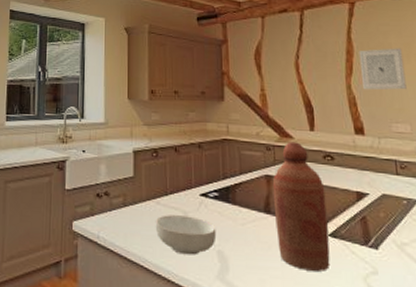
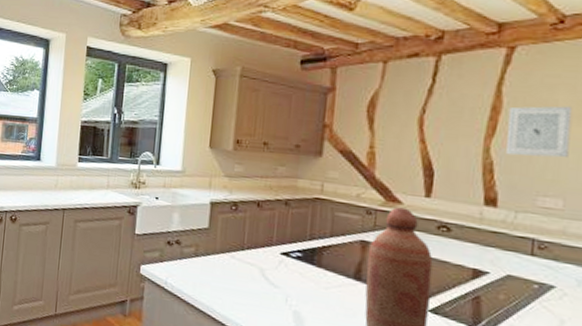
cereal bowl: present [155,215,217,255] -> none [227,269,295,312]

